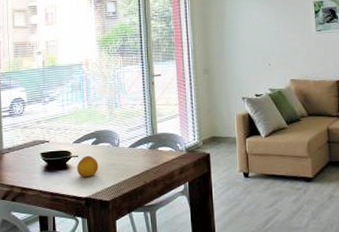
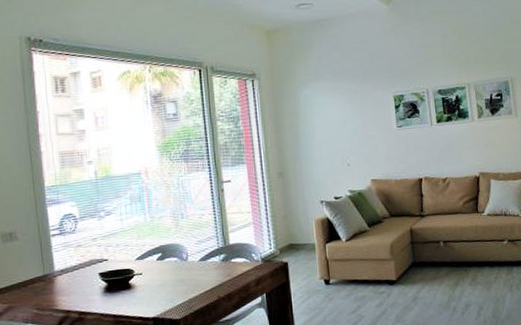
fruit: present [76,155,99,178] -> none [141,272,166,297]

